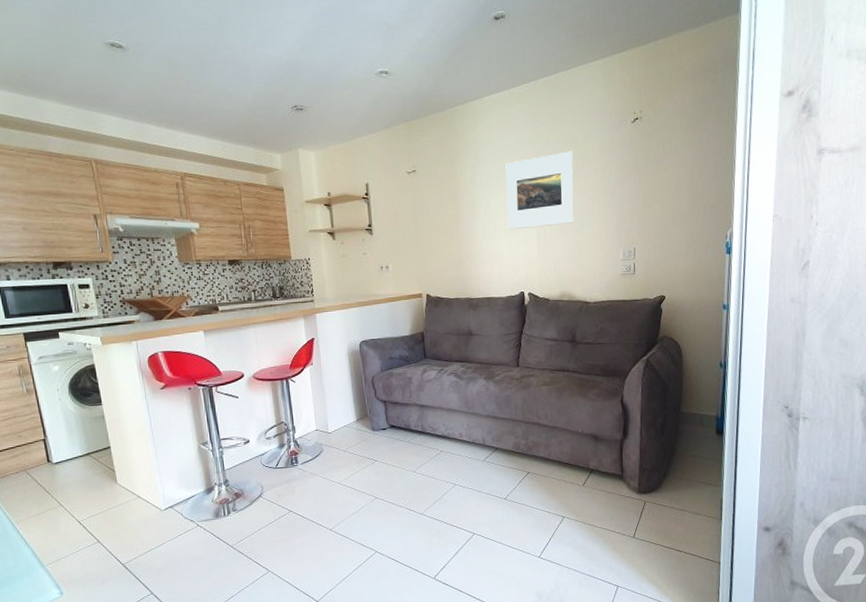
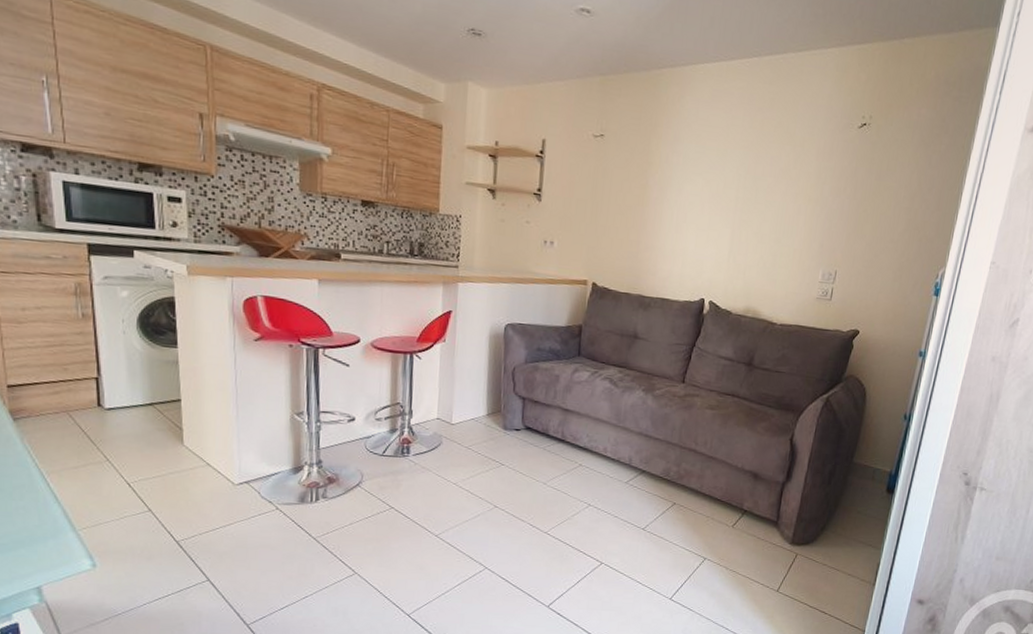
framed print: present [505,151,575,230] -> none [698,146,787,230]

